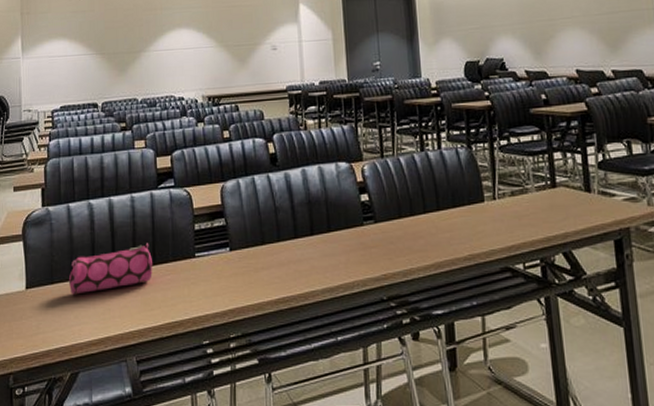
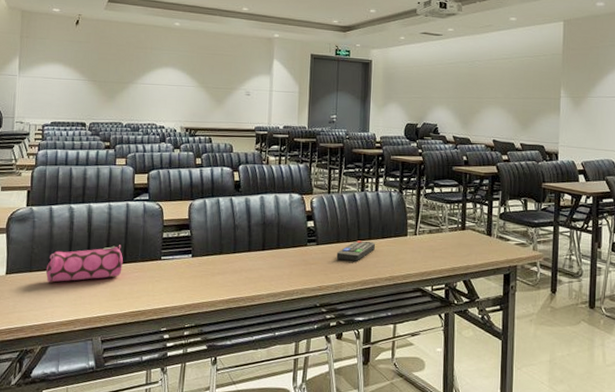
remote control: none [400,212,446,240] -> present [336,240,375,261]

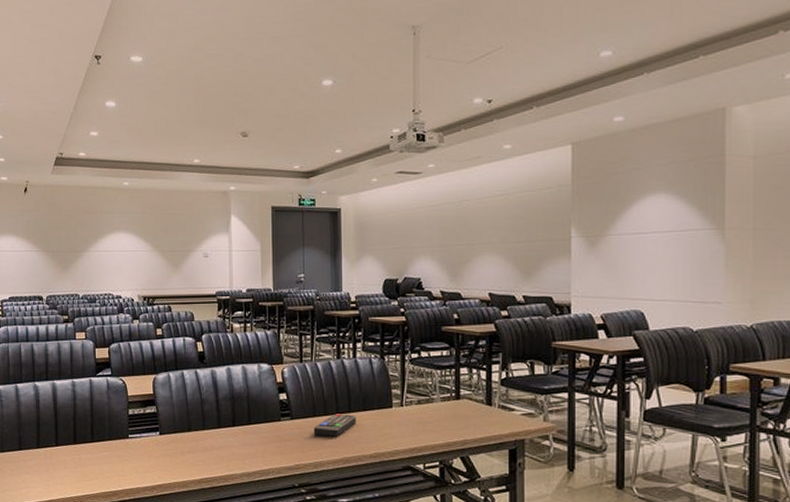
pencil case: present [46,245,123,282] -> none [18,423,91,463]

